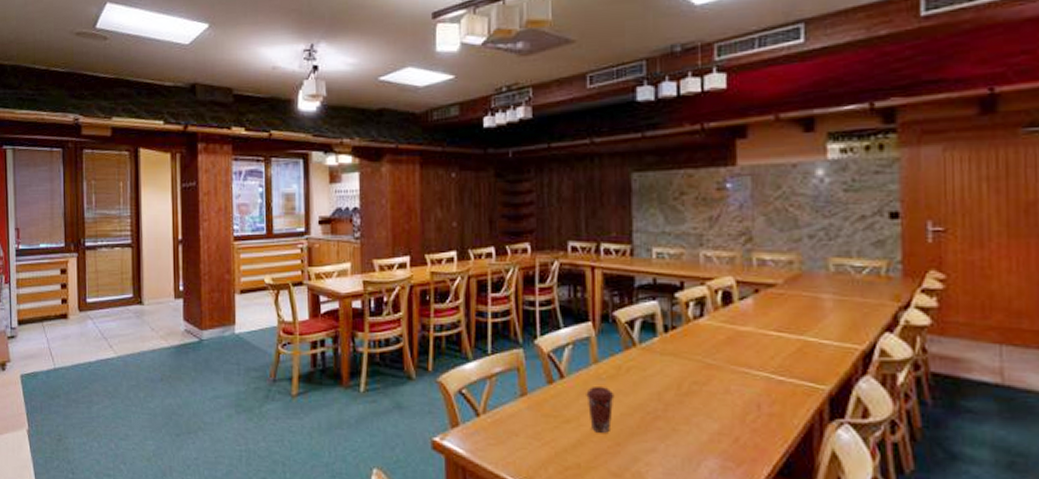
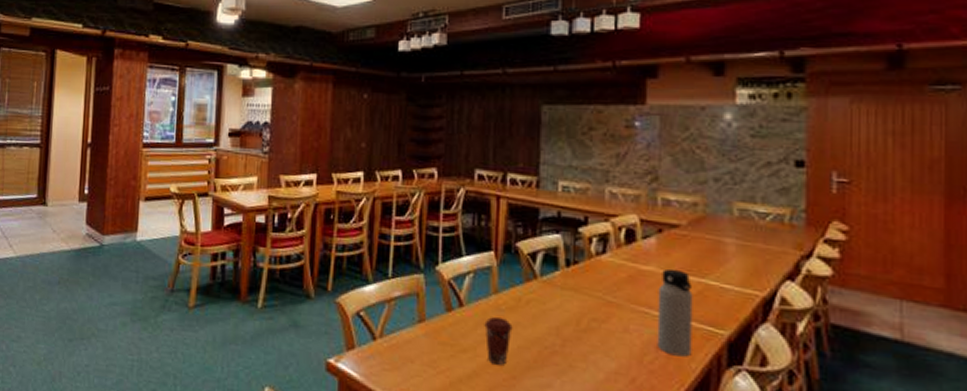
water bottle: none [757,328,794,414] -> present [657,268,693,357]

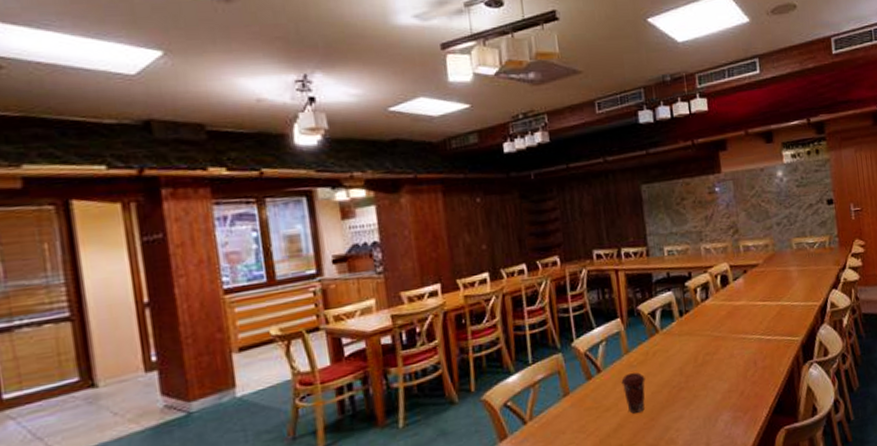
water bottle: present [657,268,693,357] -> none [750,299,779,366]

